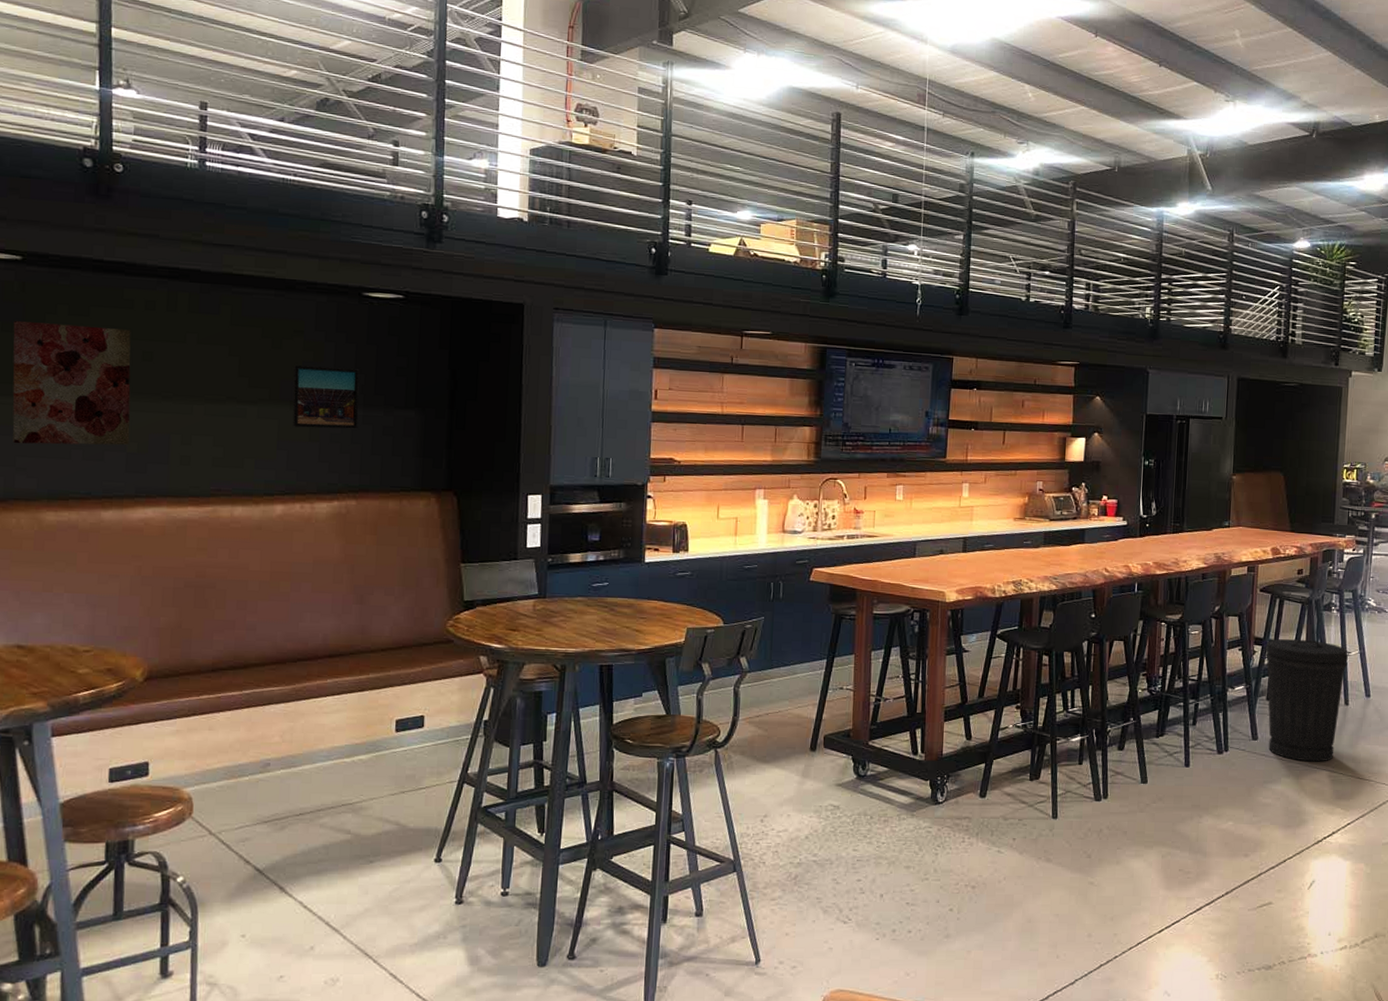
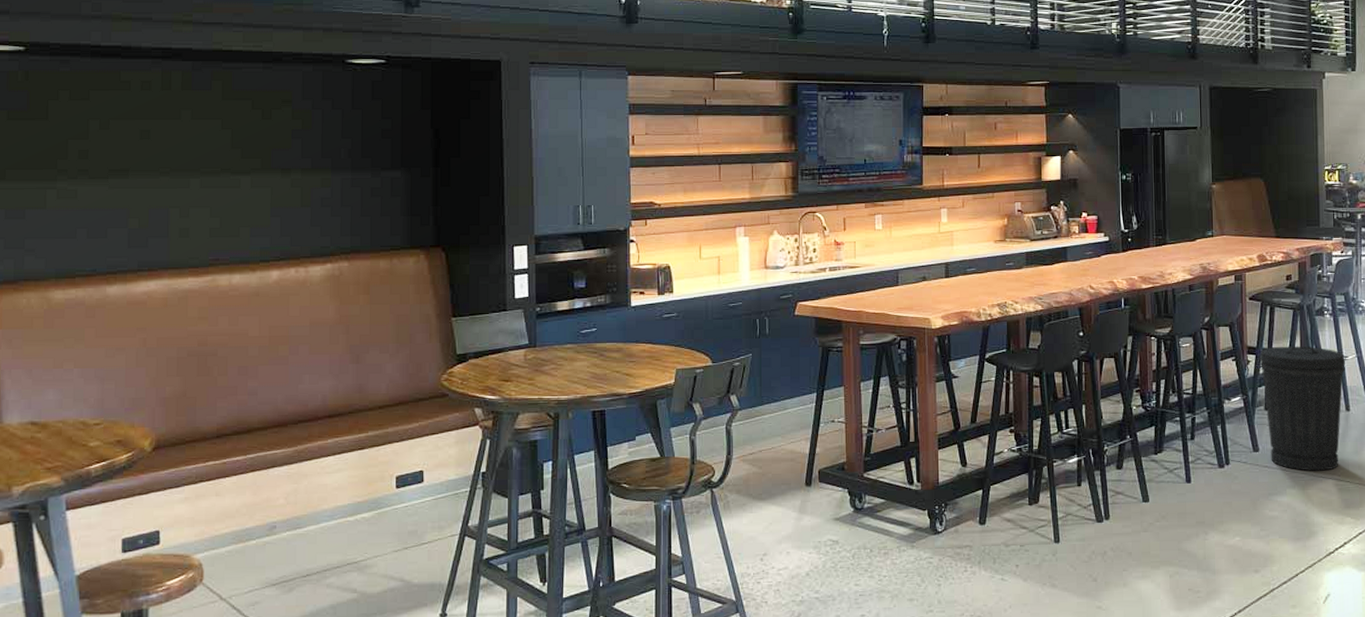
wall art: present [12,321,131,446] -> none [18,109,131,227]
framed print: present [292,365,360,429] -> none [284,134,347,194]

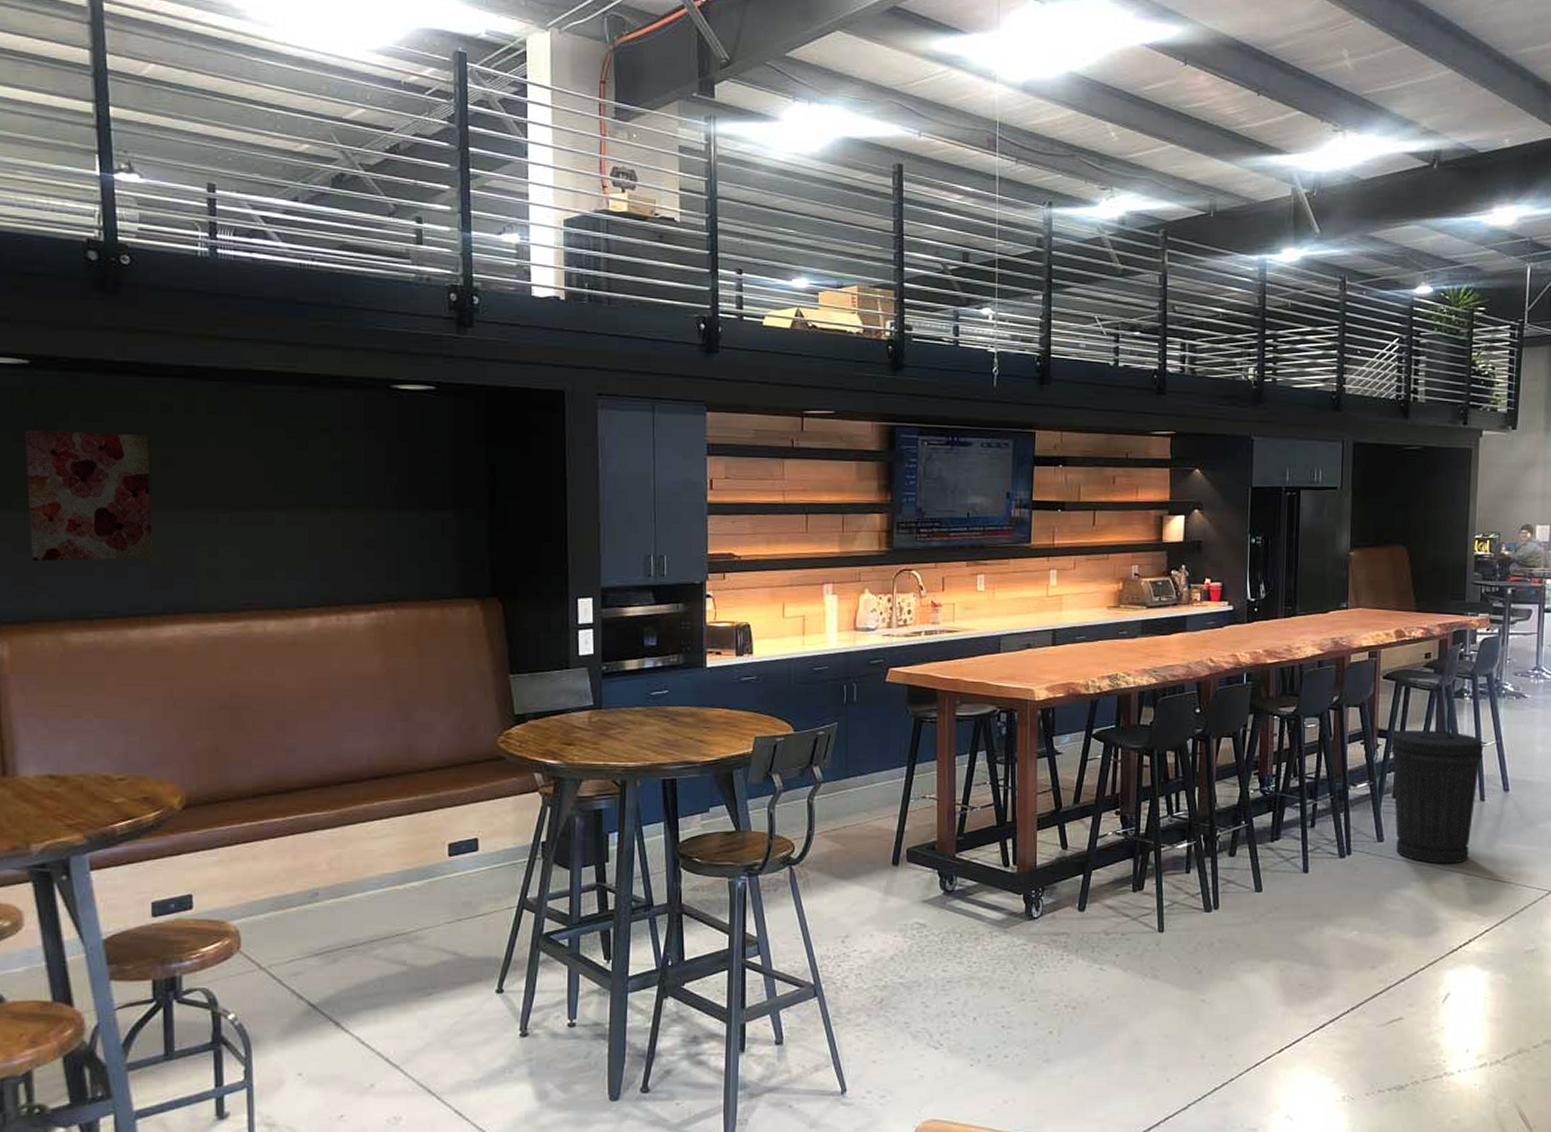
wall art: none [18,109,131,227] -> present [25,430,153,562]

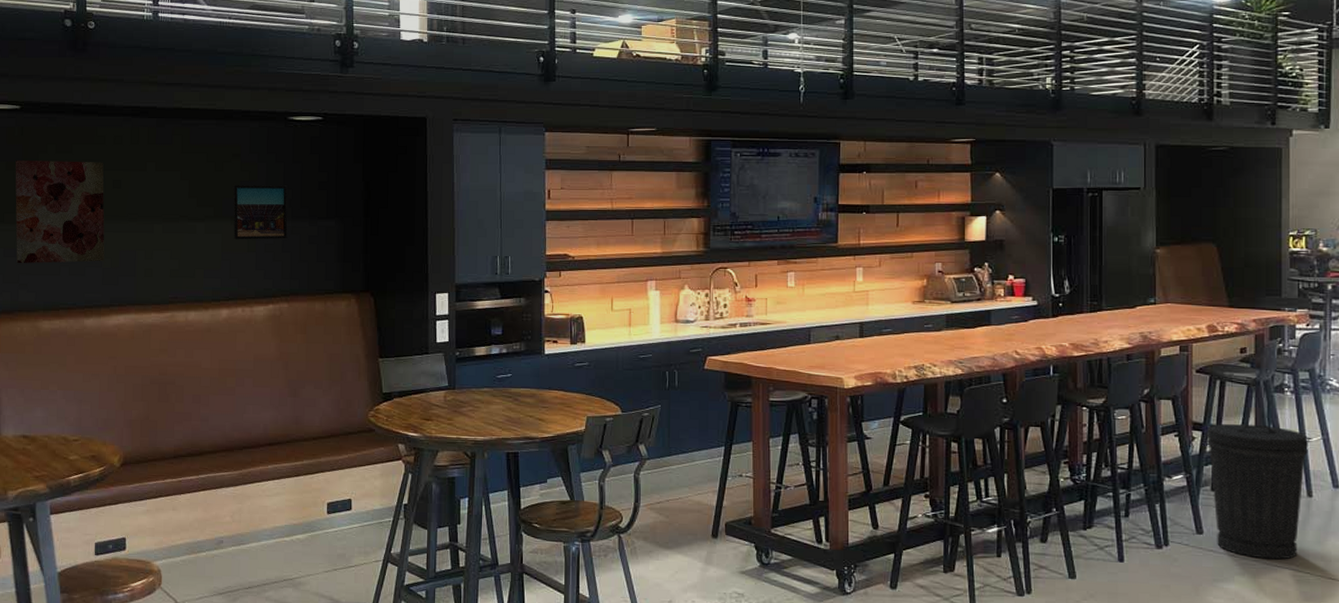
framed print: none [322,467,393,534] -> present [233,185,288,240]

